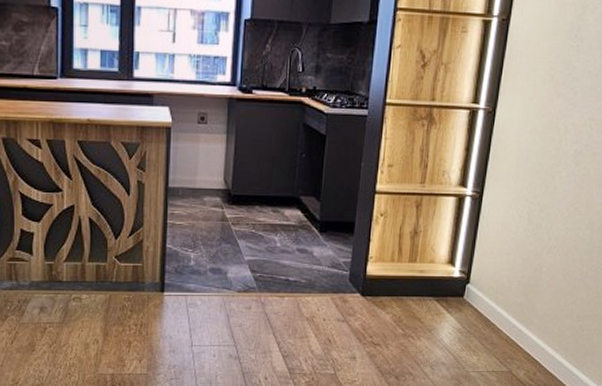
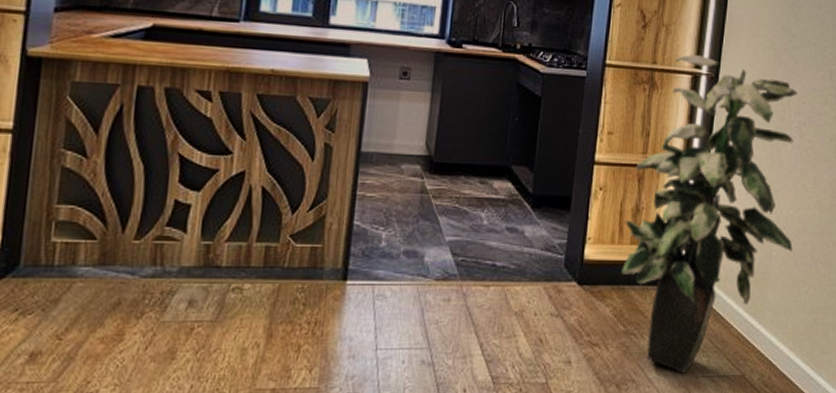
indoor plant: none [400,91,575,370] -> present [621,54,798,375]

